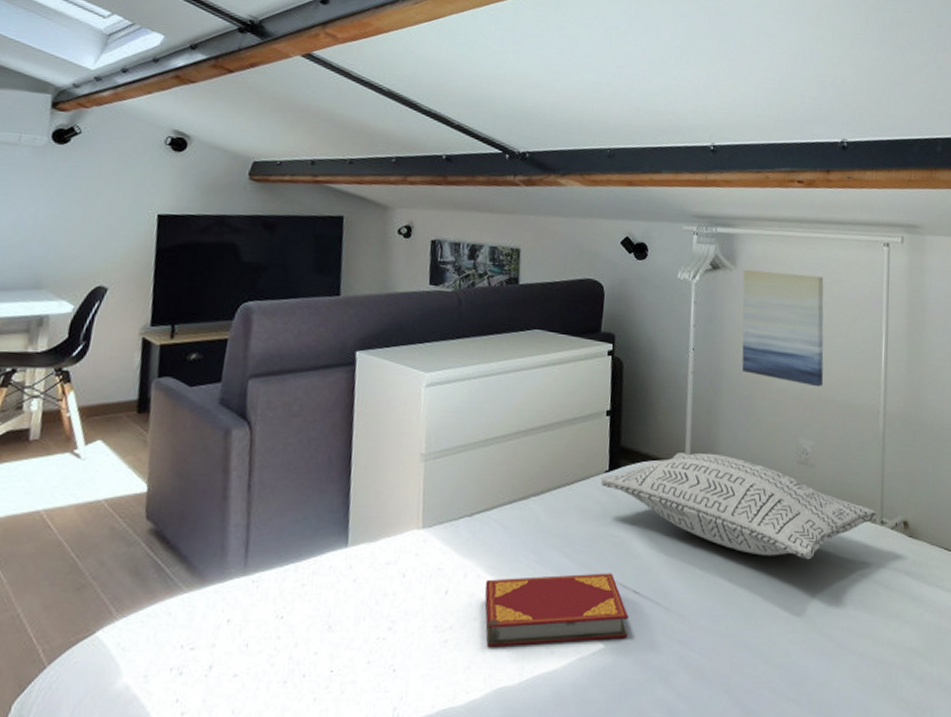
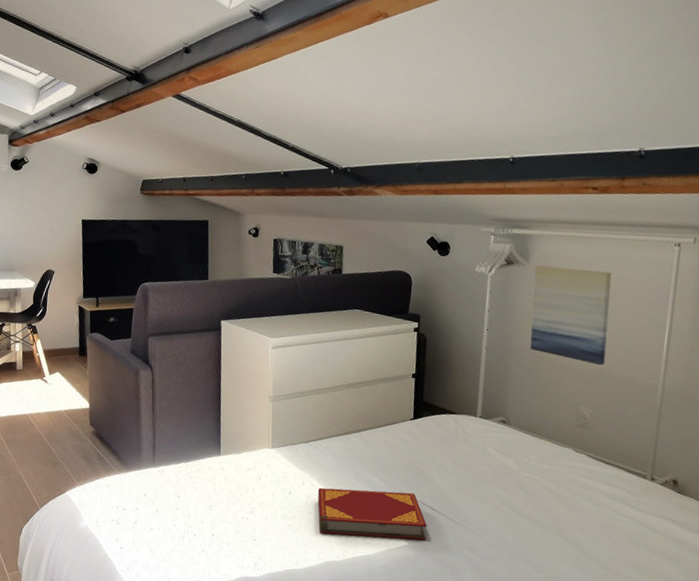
pillow: present [600,452,878,560] -> none [406,410,649,501]

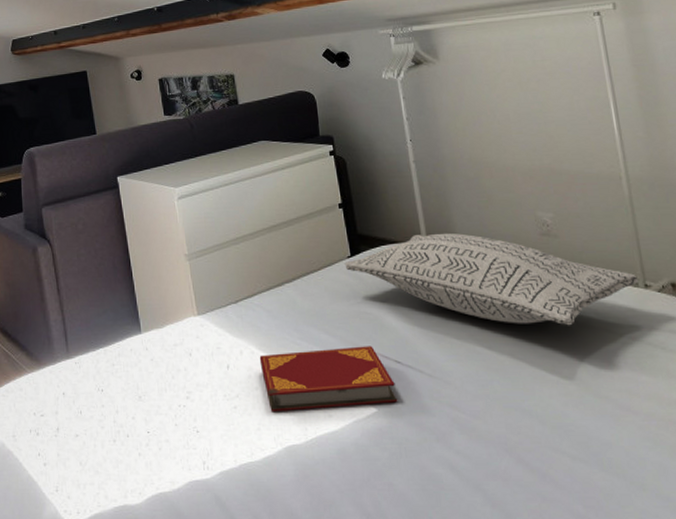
pillow: none [406,410,649,501] -> present [344,233,640,326]
wall art: present [529,265,612,366] -> none [446,55,553,161]

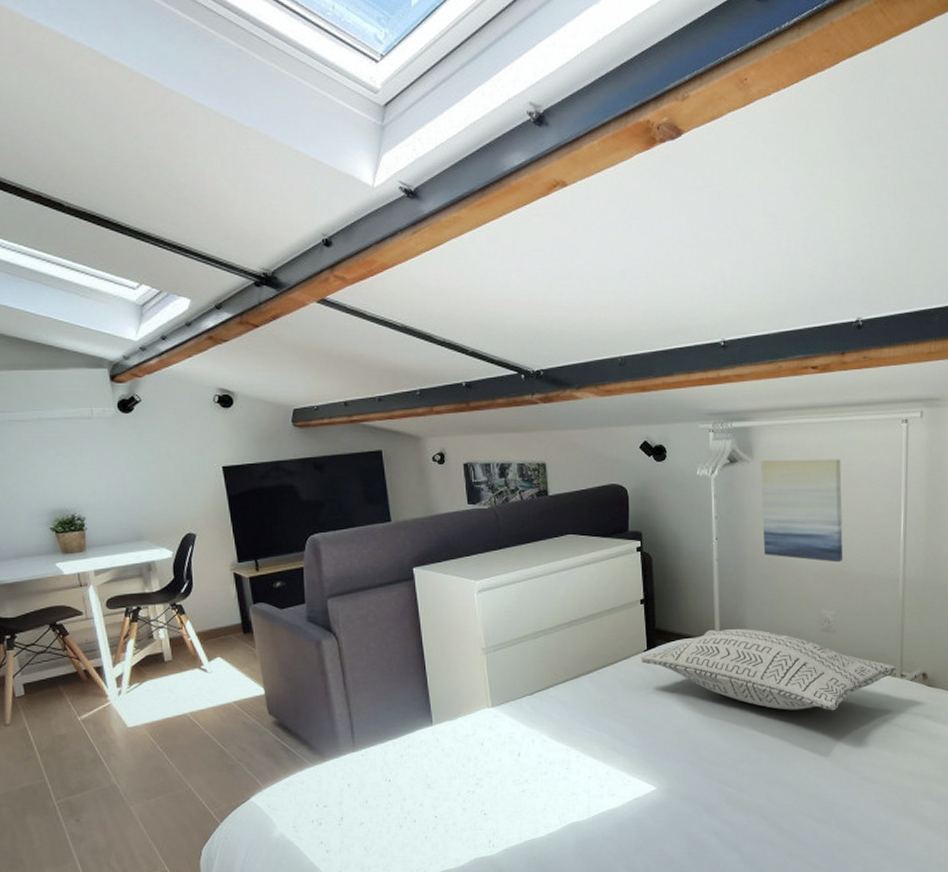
hardback book: present [259,346,398,411] -> none [550,732,676,793]
wall art: none [446,55,553,161] -> present [760,459,843,563]

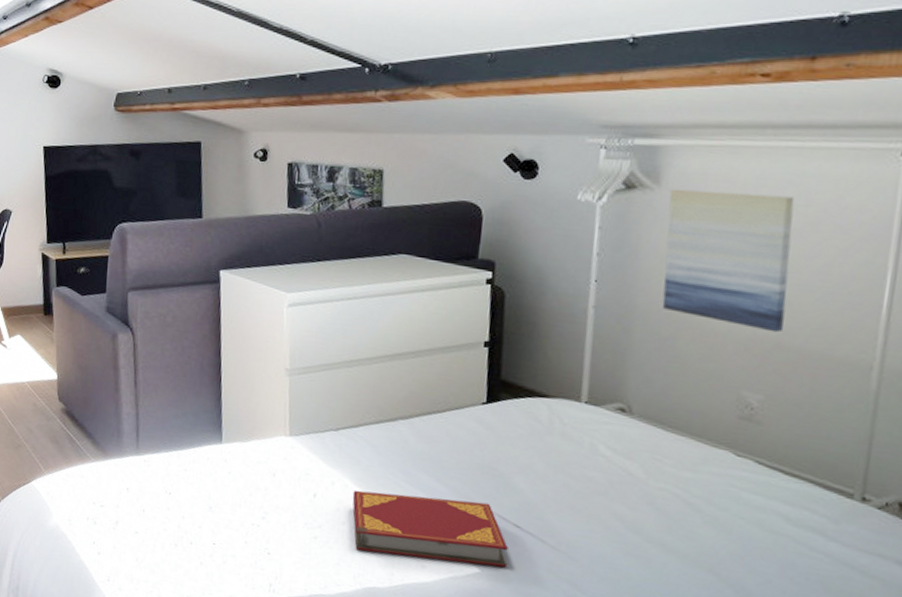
hardback book: none [550,732,676,793] -> present [352,489,508,568]
pillow: present [640,628,897,711] -> none [476,392,857,527]

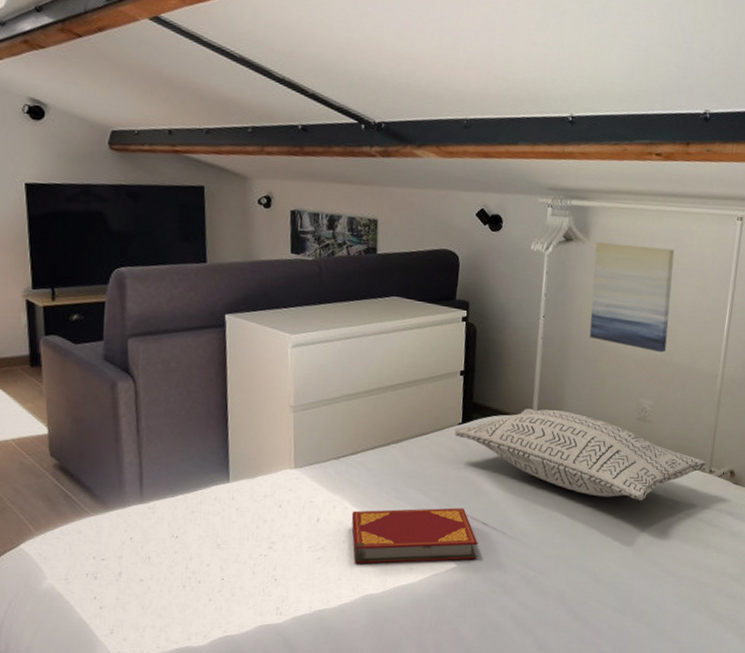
pillow: none [476,392,857,527] -> present [454,409,707,501]

